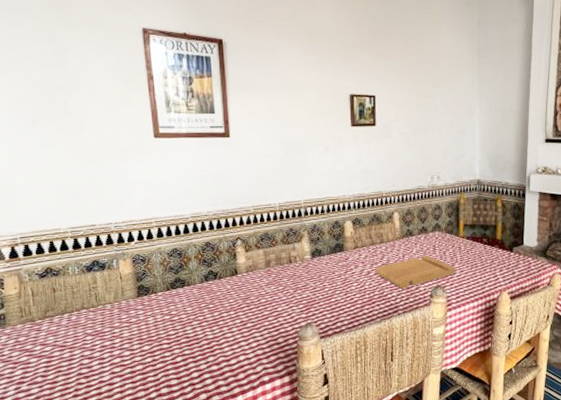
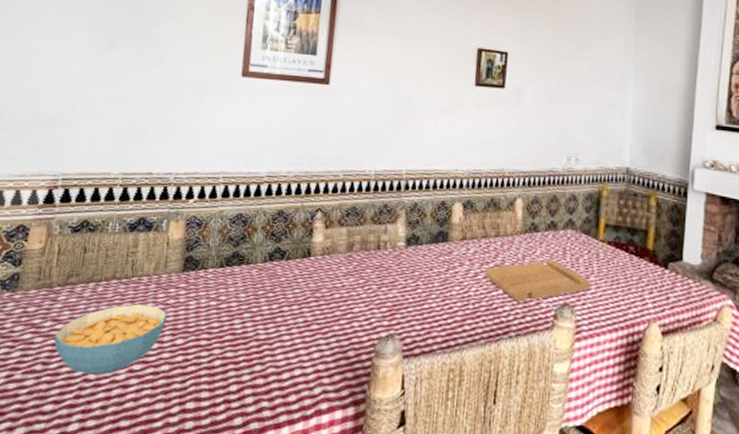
cereal bowl: none [45,324,133,380] -> present [54,304,167,375]

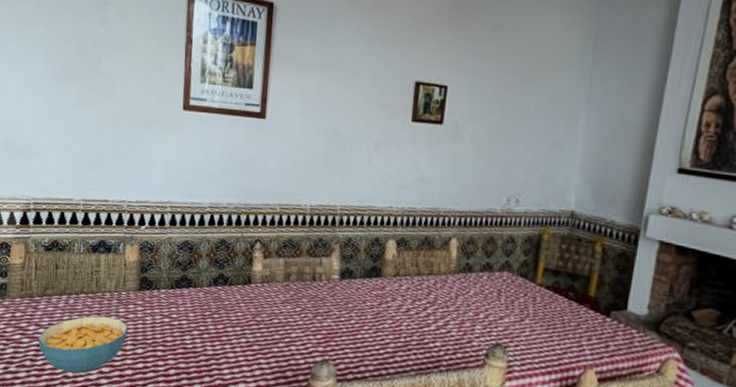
cutting board: present [484,259,591,302] -> none [416,300,526,339]

